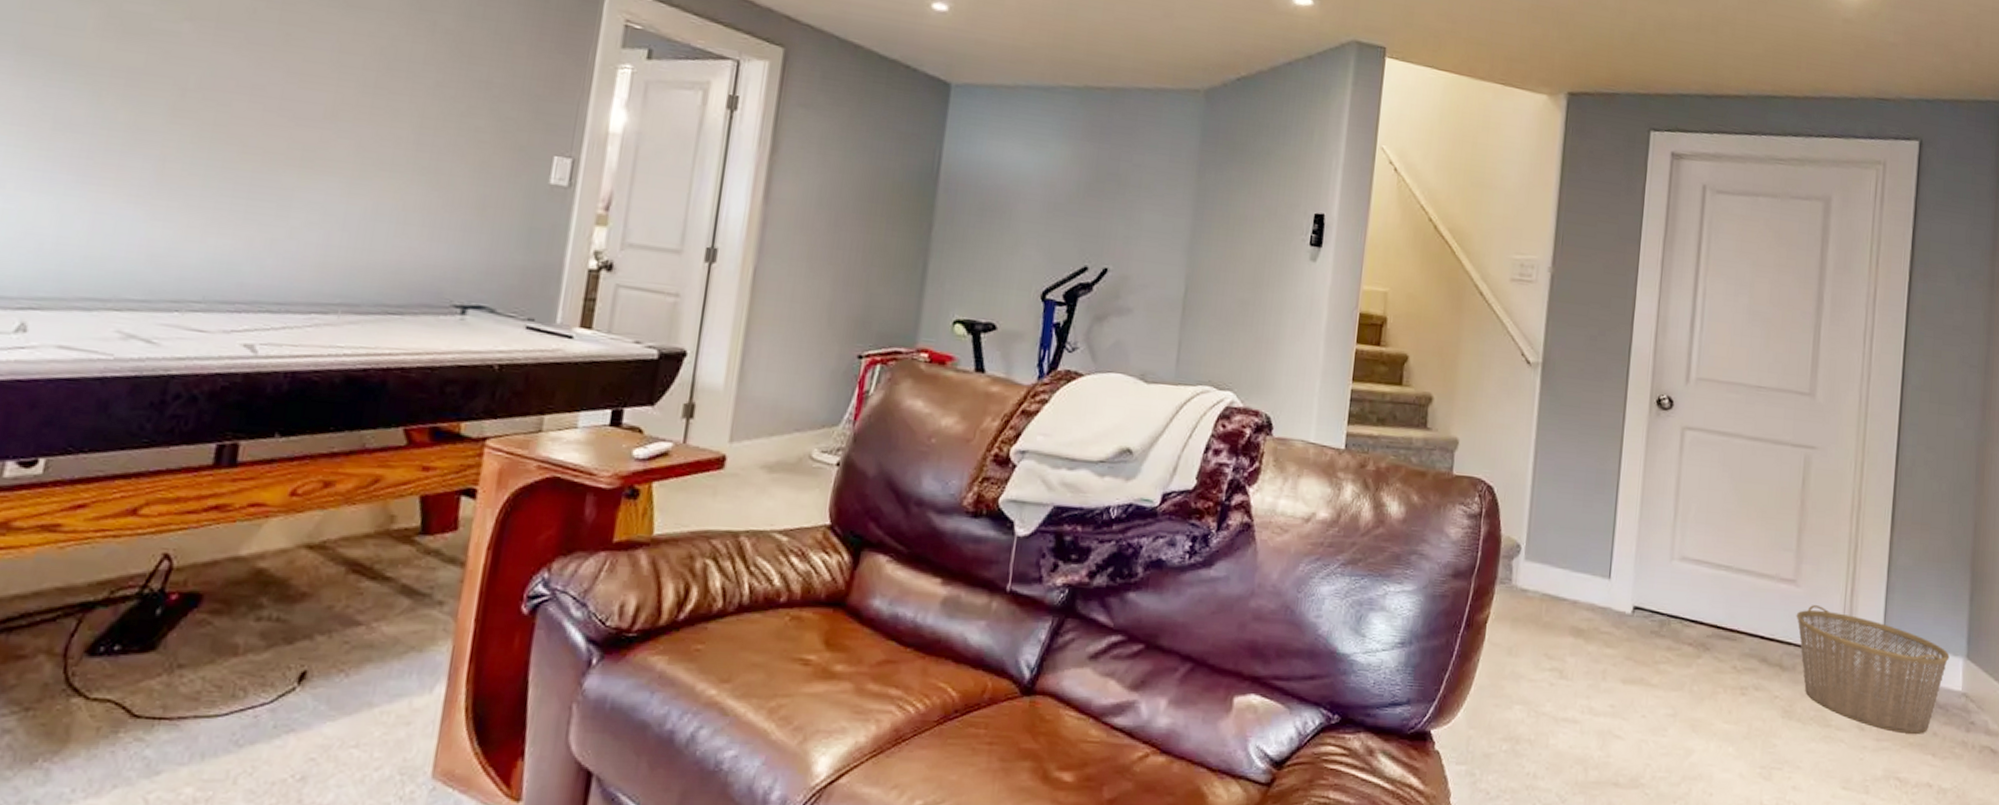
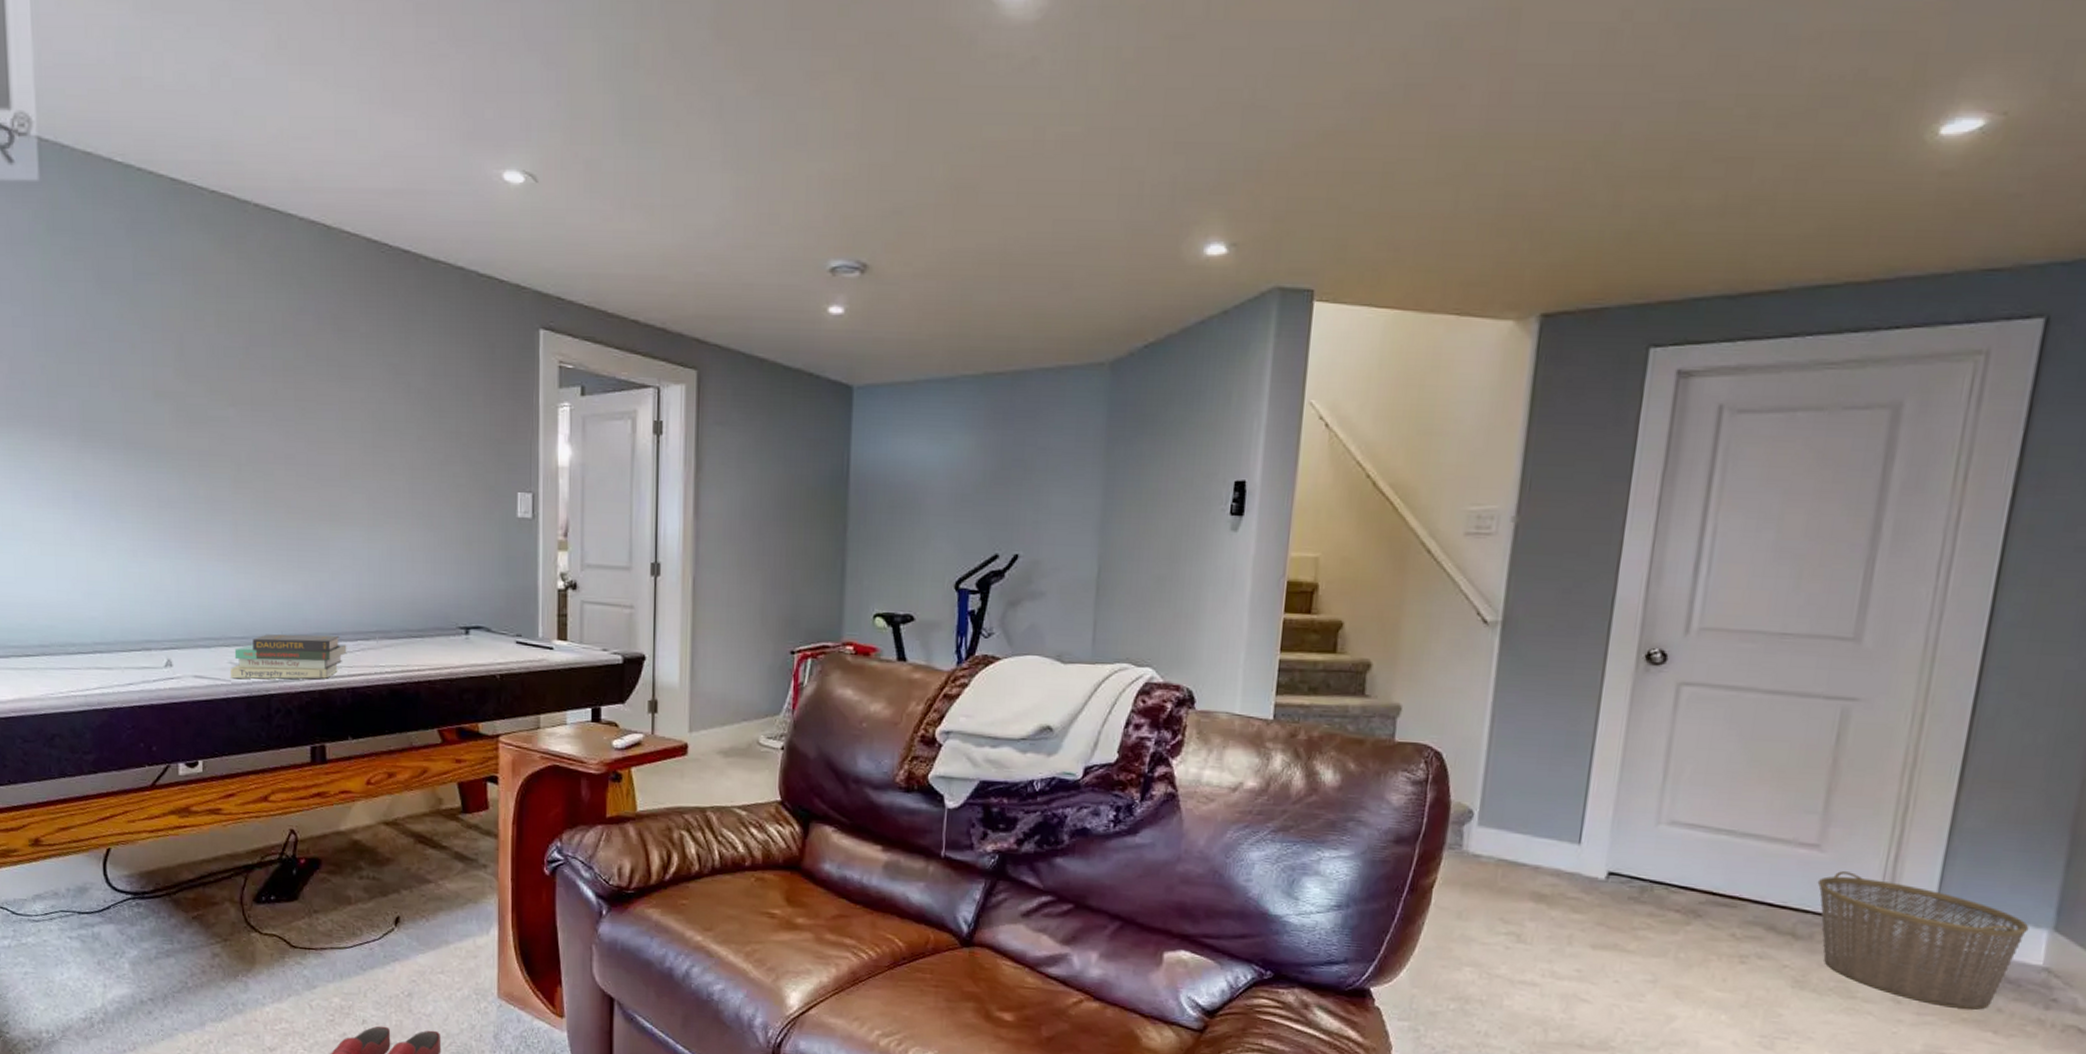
books: none [113,298,295,359] -> present [229,634,347,679]

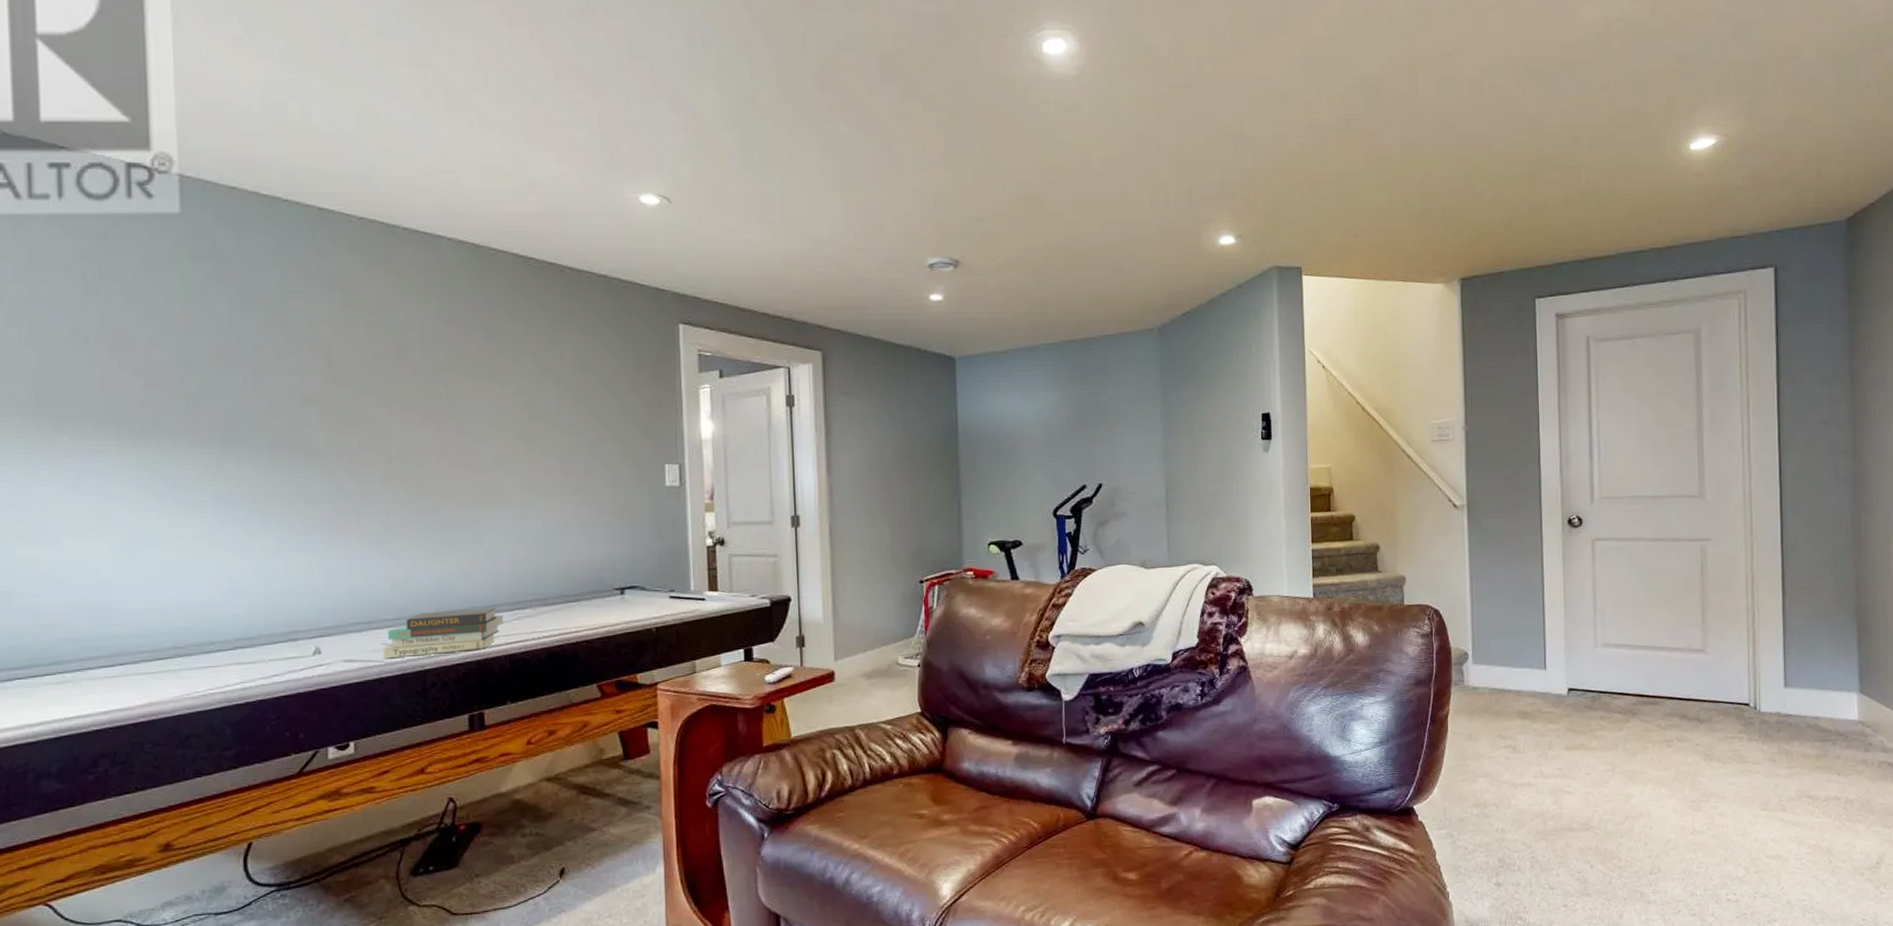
basket: present [1817,871,2029,1010] -> none [1707,667,1845,760]

